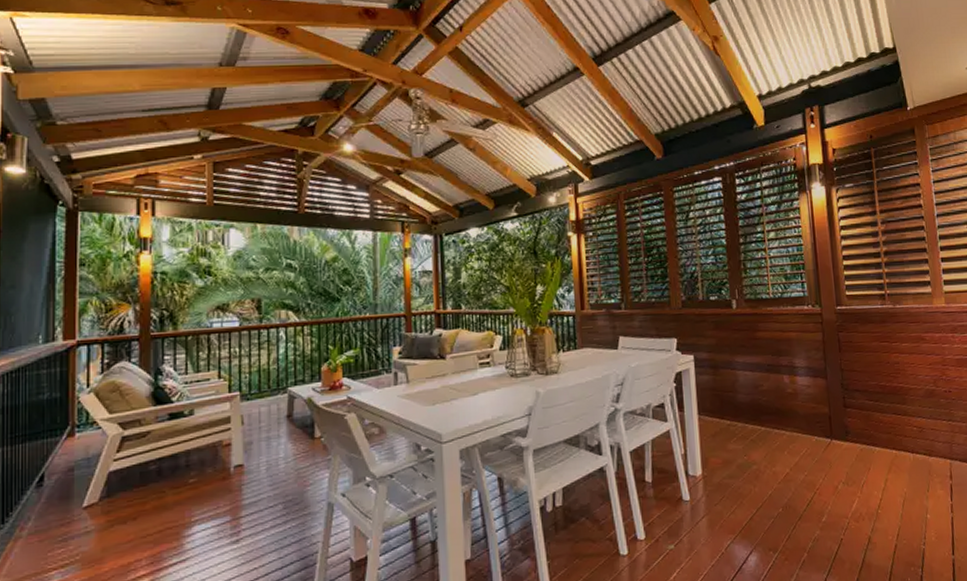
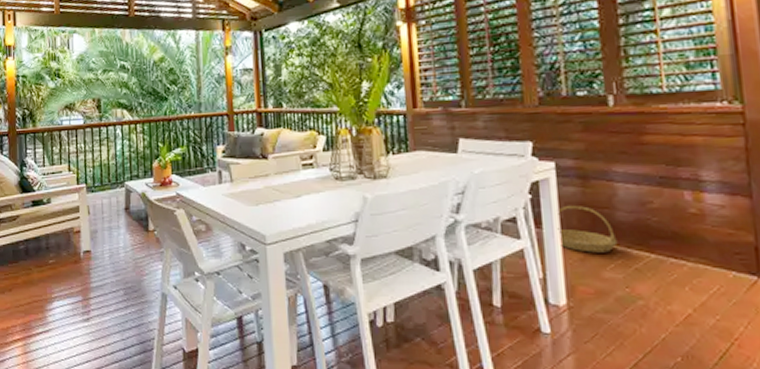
basket: none [695,390,739,430] -> present [557,205,618,253]

